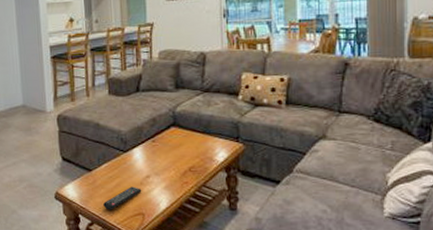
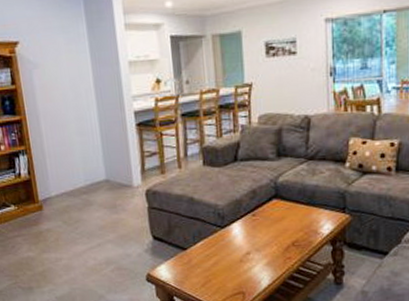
remote control: present [103,186,142,210] -> none [200,264,242,291]

